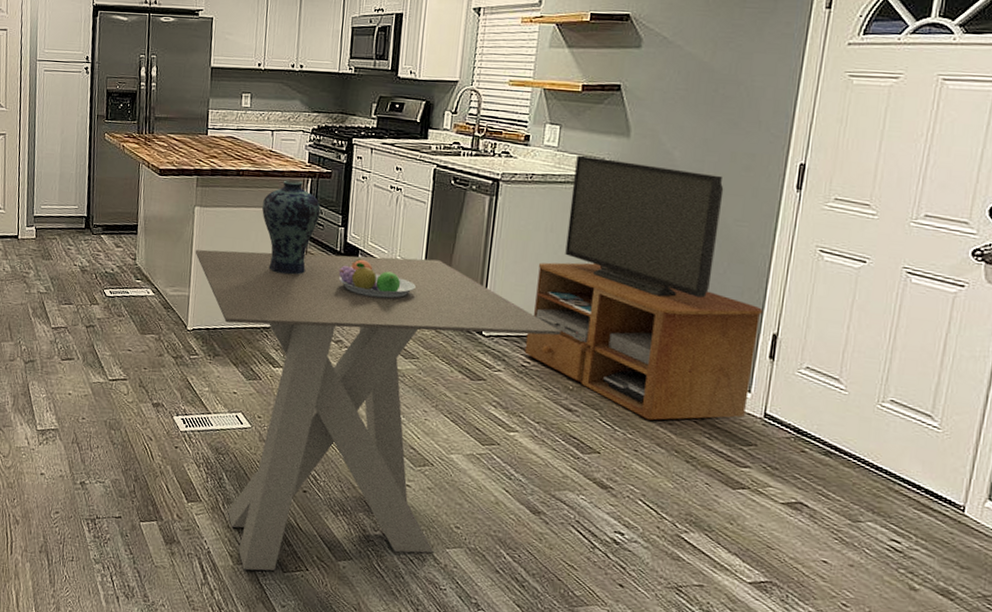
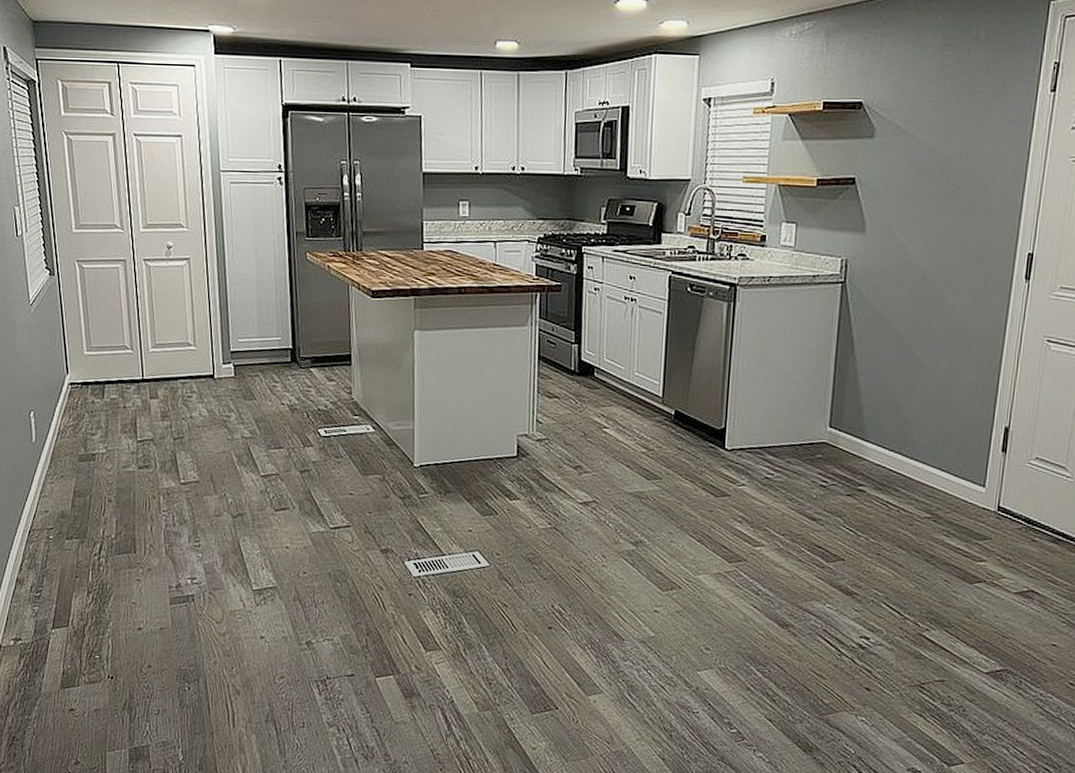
dining table: present [195,249,561,571] -> none [417,373,804,716]
vase: present [261,179,321,275] -> none [487,295,552,399]
fruit bowl: present [338,259,416,298] -> none [574,377,655,418]
tv stand: present [524,155,764,421] -> none [768,254,996,523]

